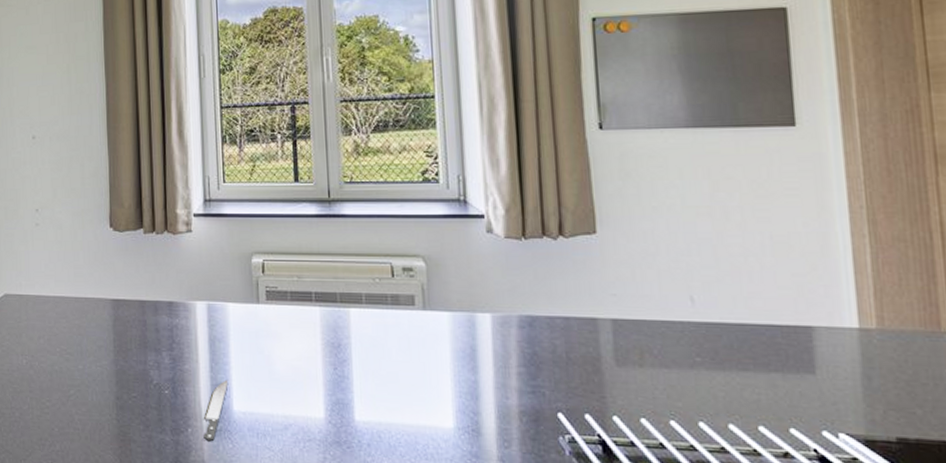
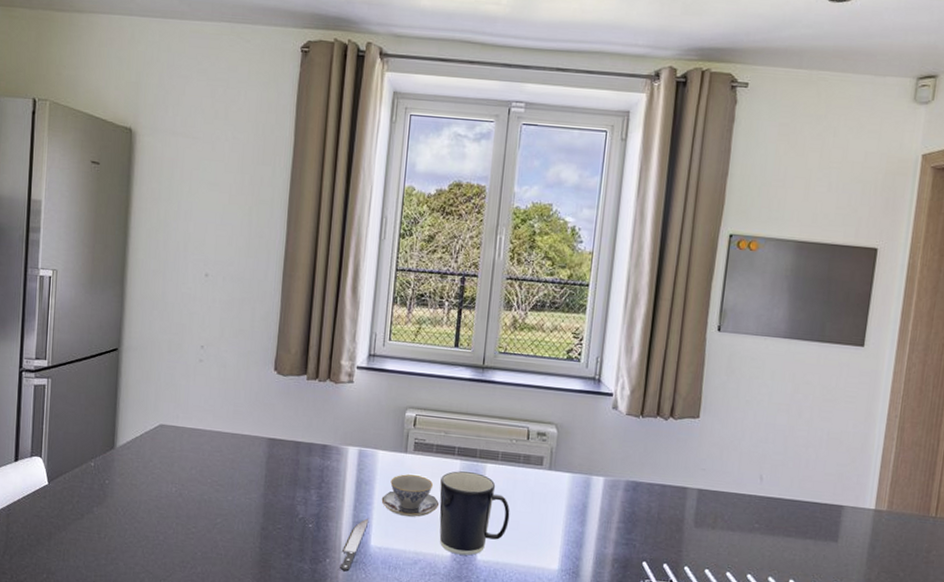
teacup: none [238,327,304,375] -> present [381,474,440,517]
mug: none [301,319,386,417] -> present [439,471,510,556]

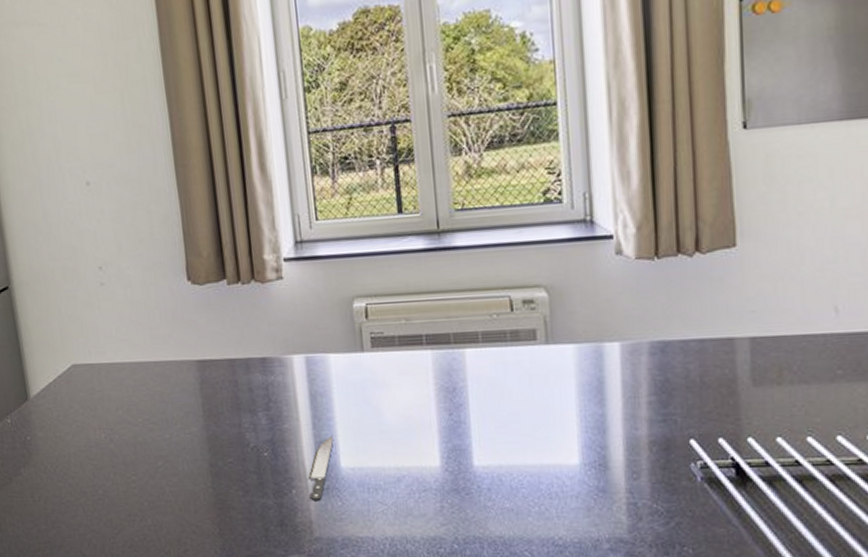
teacup: present [381,474,440,517] -> none [343,376,416,427]
mug: present [439,471,510,556] -> none [411,362,507,463]

